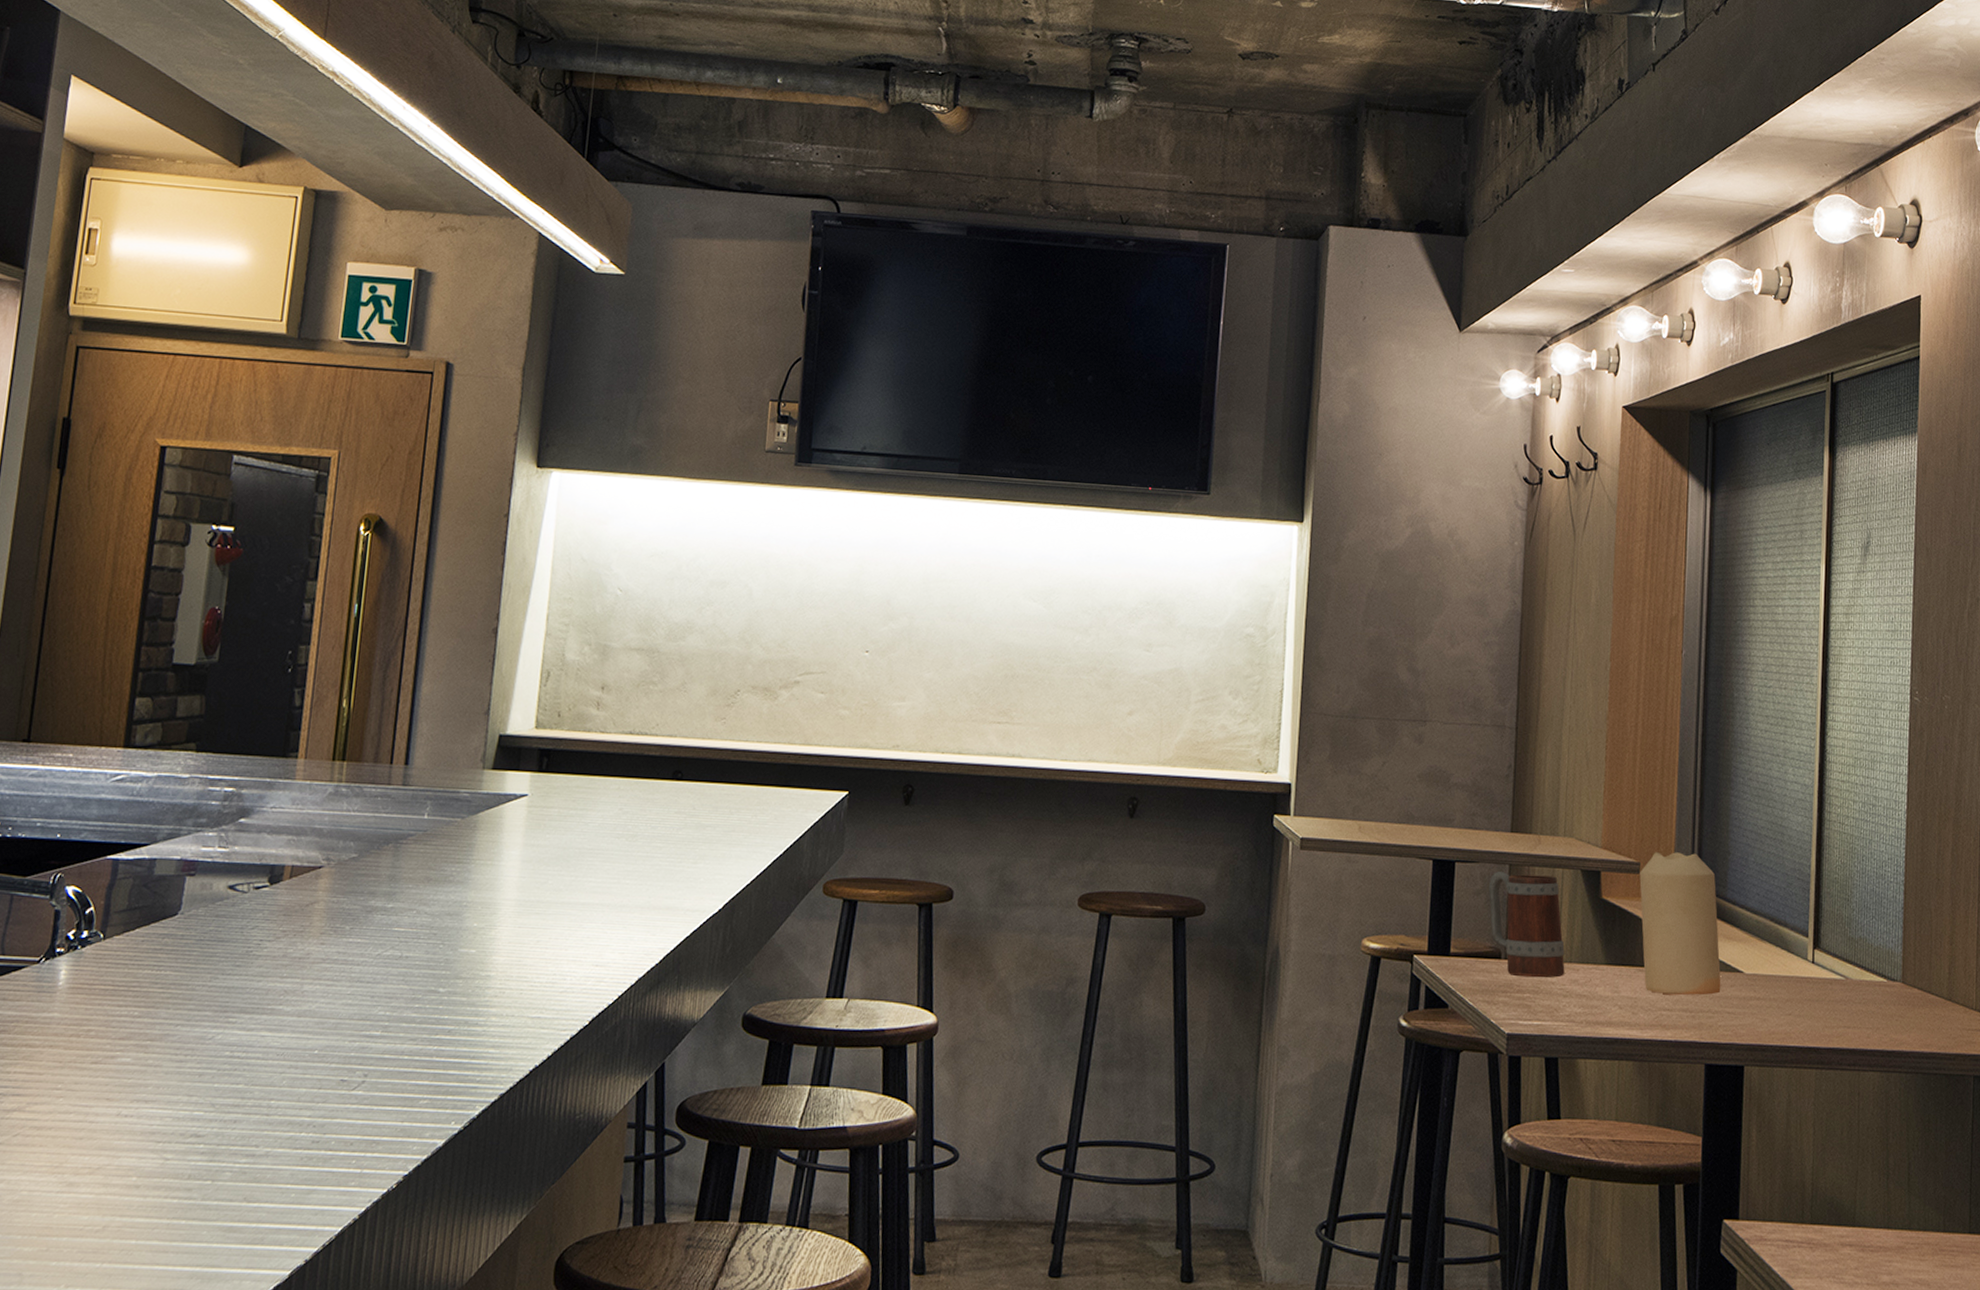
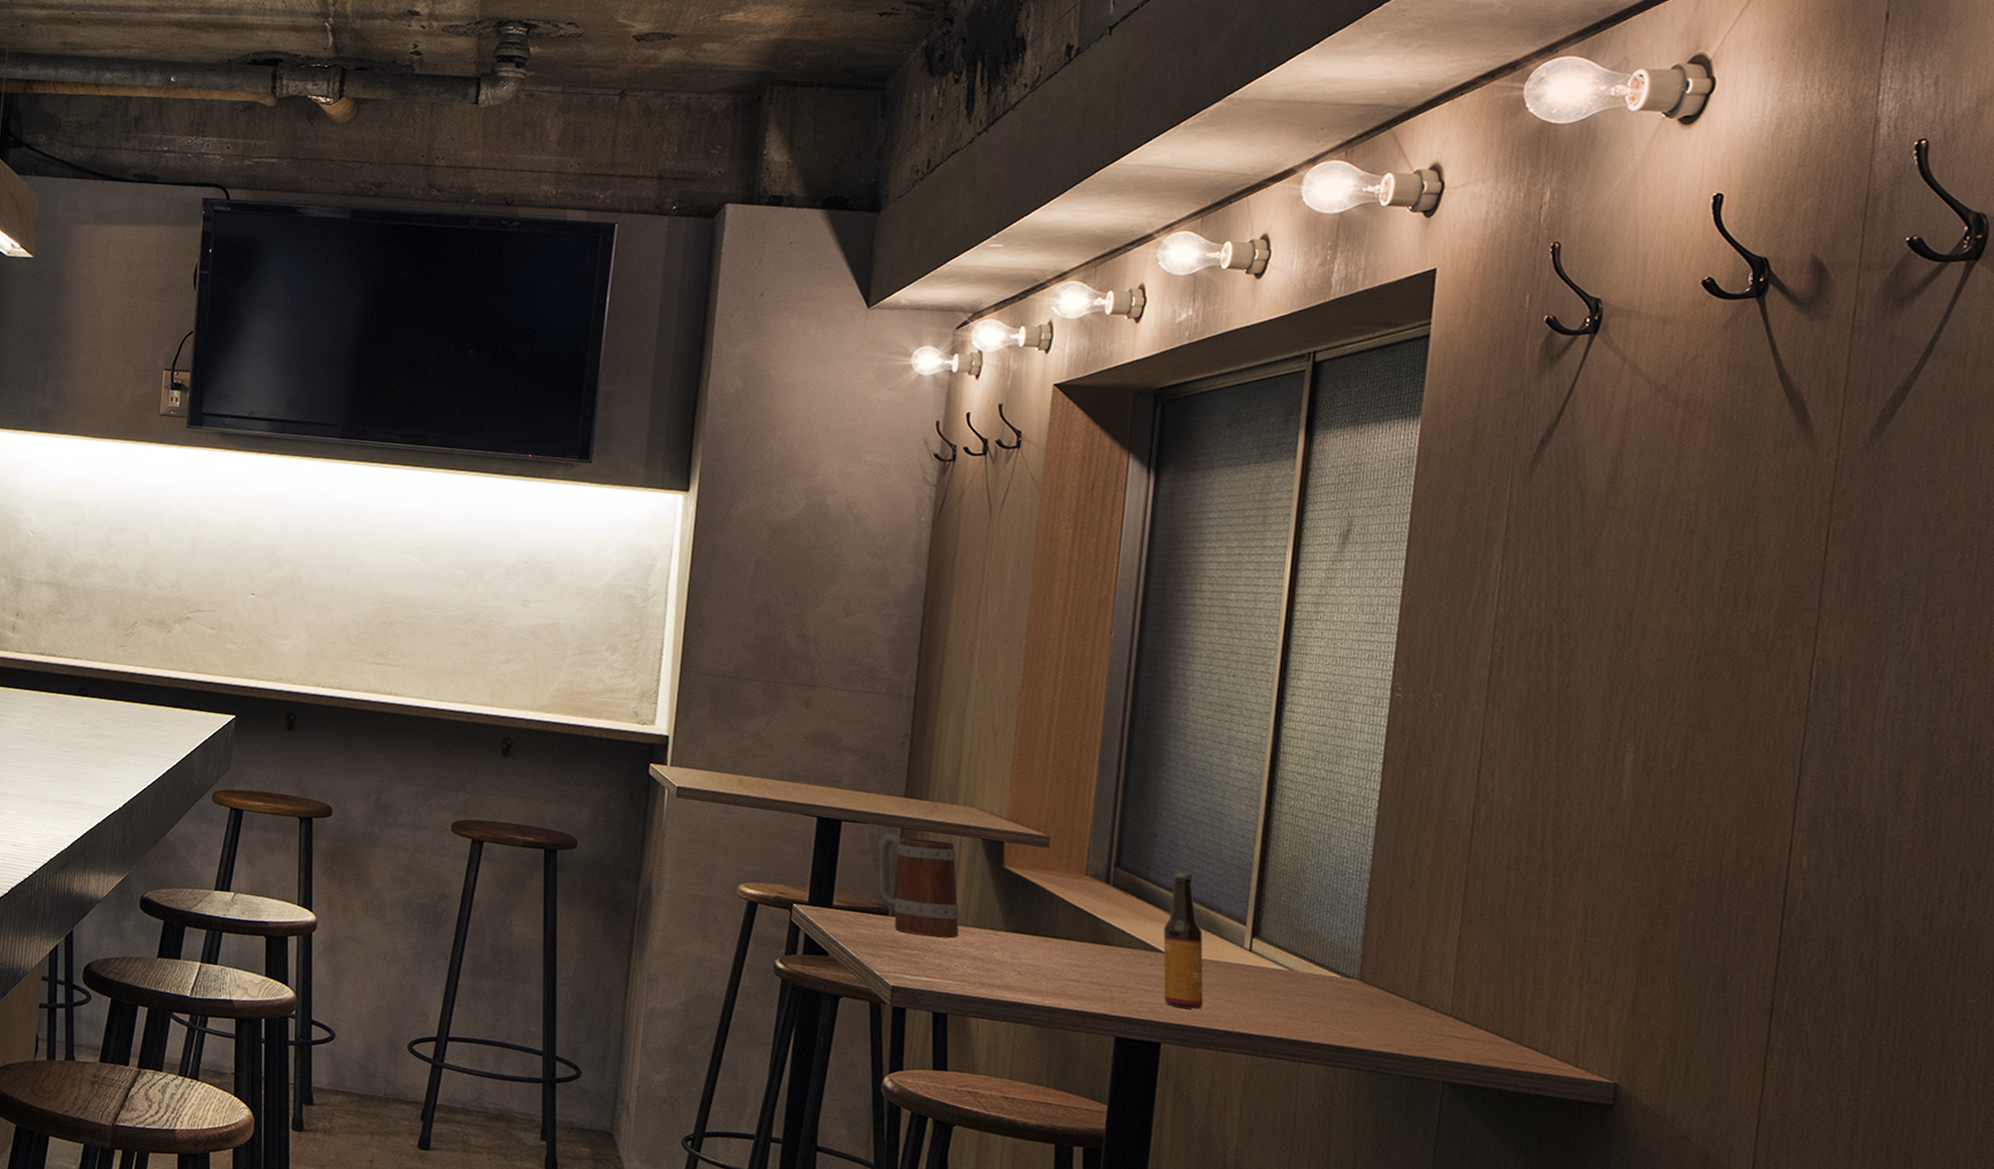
candle: present [1639,851,1721,996] -> none [1048,827,1139,971]
beer bottle: none [1740,888,1778,1028] -> present [1163,871,1204,1010]

